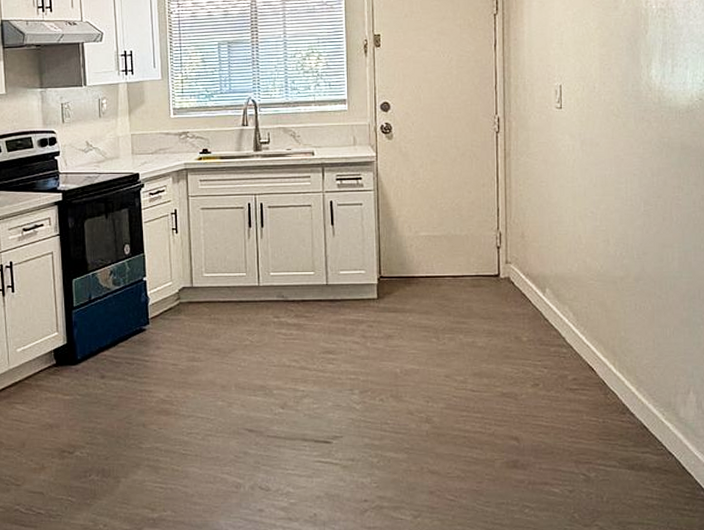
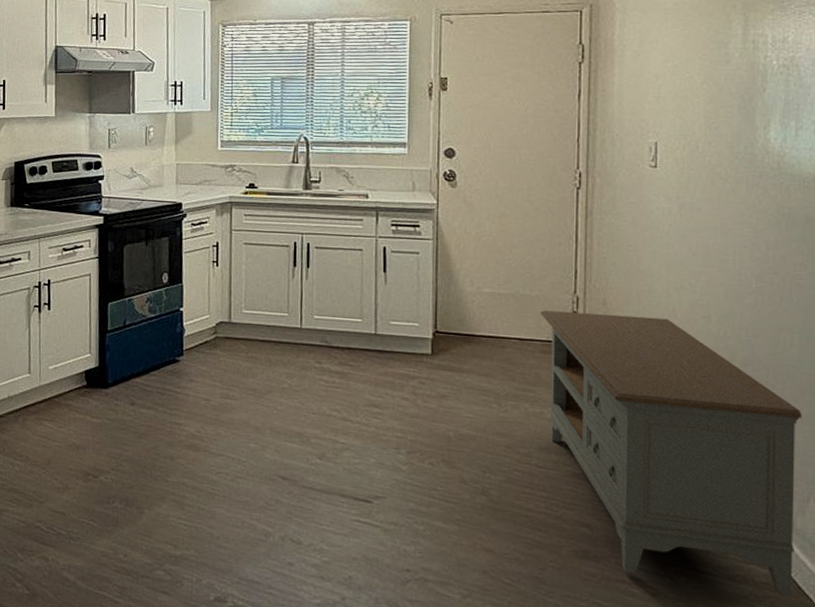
media console: none [469,245,682,477] -> present [540,310,802,597]

